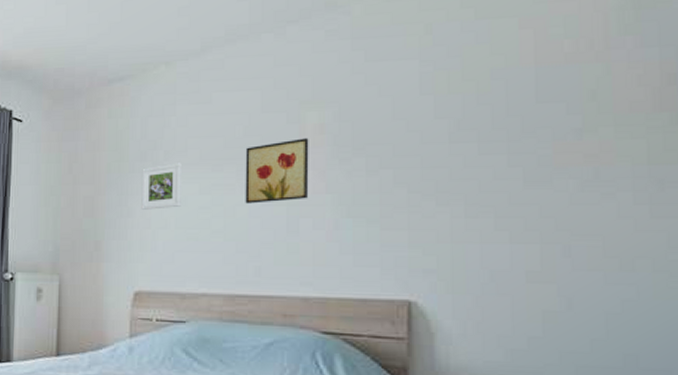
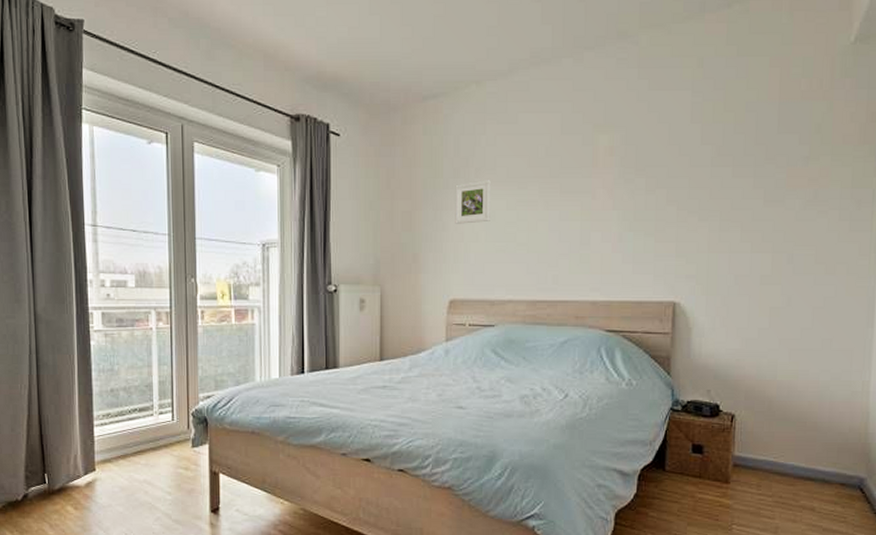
wall art: present [245,138,309,204] -> none [546,159,600,219]

